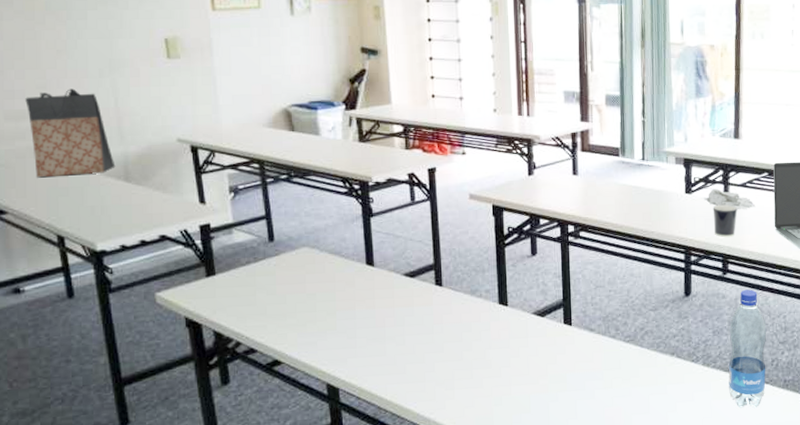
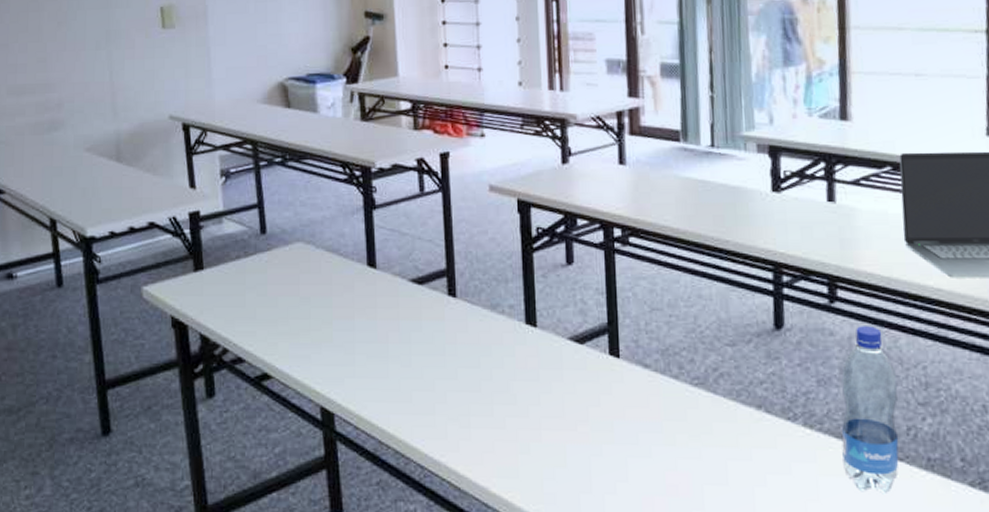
bag: present [25,88,116,178] -> none [27,62,108,156]
tissue: present [703,188,755,209] -> none [798,185,874,215]
mug: present [713,204,738,238] -> none [811,208,849,253]

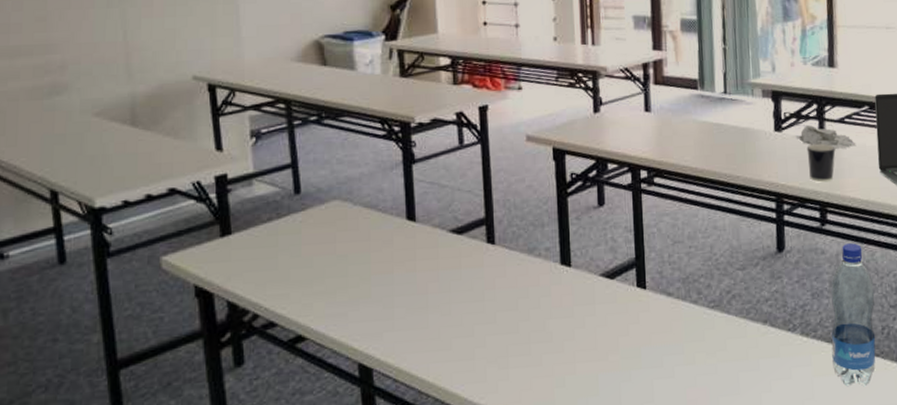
tissue: none [798,185,874,215] -> present [796,124,855,149]
mug: none [811,208,849,253] -> present [806,143,836,183]

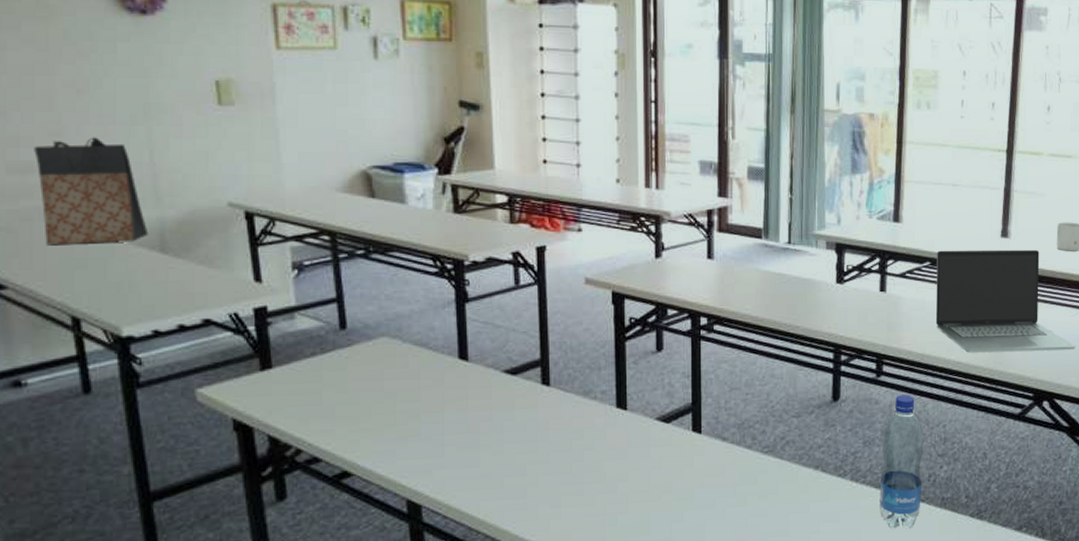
bag: none [22,21,121,124] -> present [34,137,149,246]
tissue: present [796,124,855,149] -> none [857,278,915,303]
mug: present [806,143,836,183] -> none [867,297,895,335]

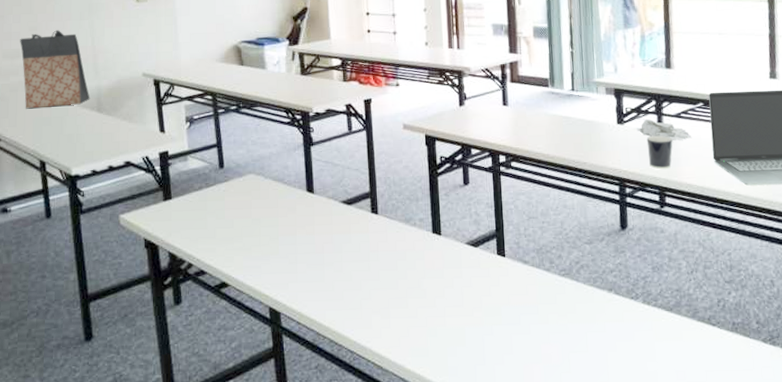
tissue: none [857,278,915,303] -> present [636,118,691,140]
mug: none [867,297,895,335] -> present [646,135,673,170]
bottle: present [879,395,924,530] -> none [670,224,712,352]

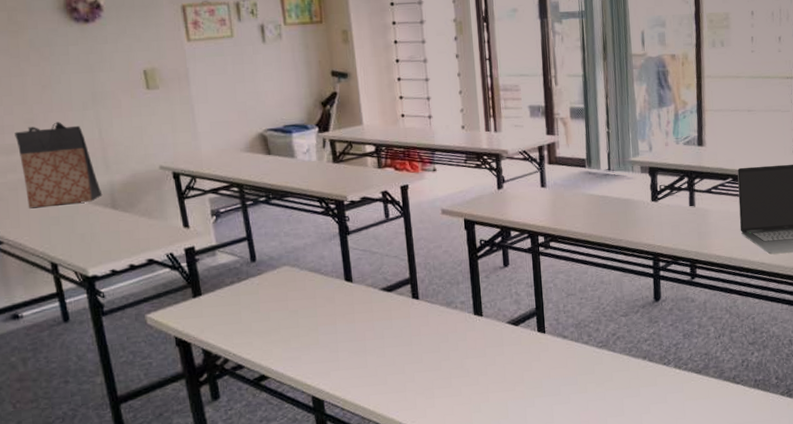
tissue: present [636,118,691,140] -> none [669,195,720,215]
mug: present [646,135,673,170] -> none [679,210,704,244]

